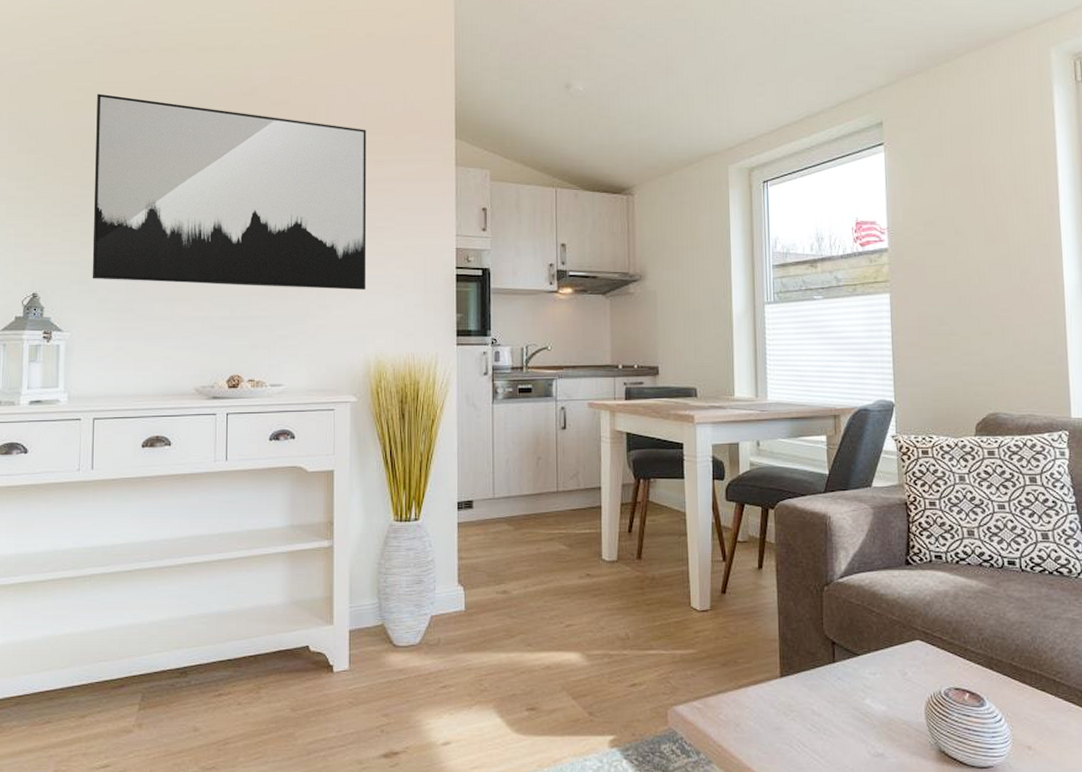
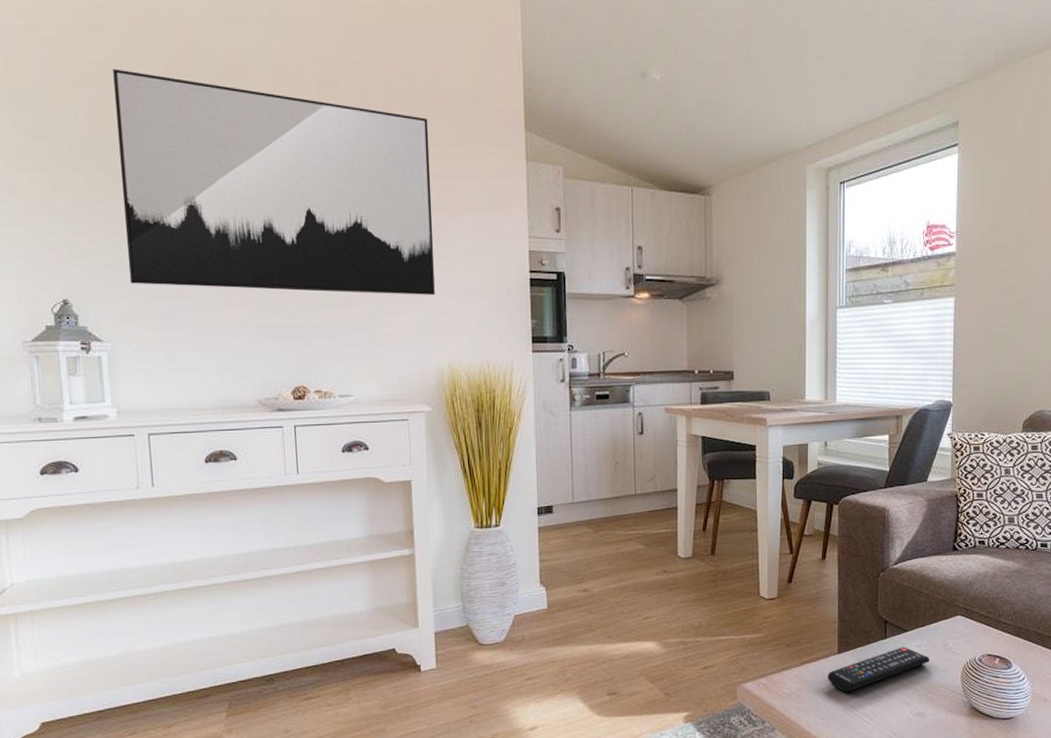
remote control: none [769,673,887,724] -> present [828,646,930,693]

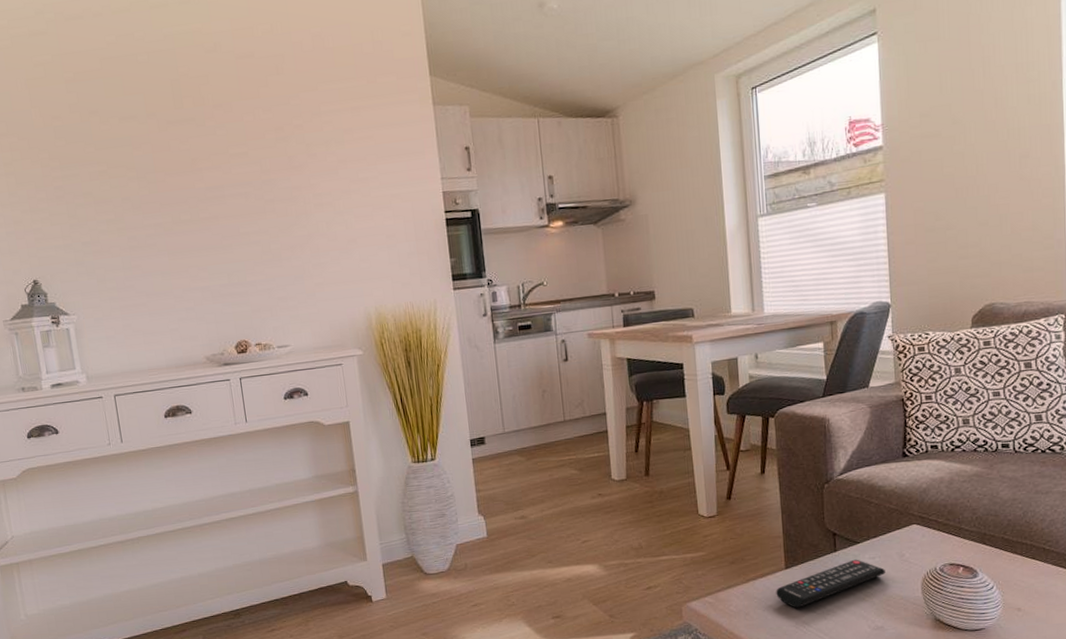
wall art: present [113,68,435,296] -> none [58,66,357,261]

